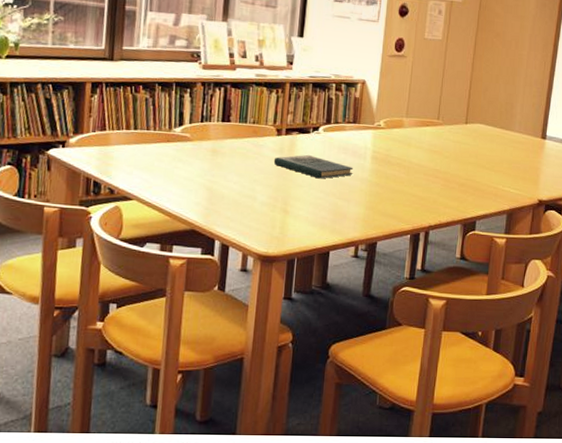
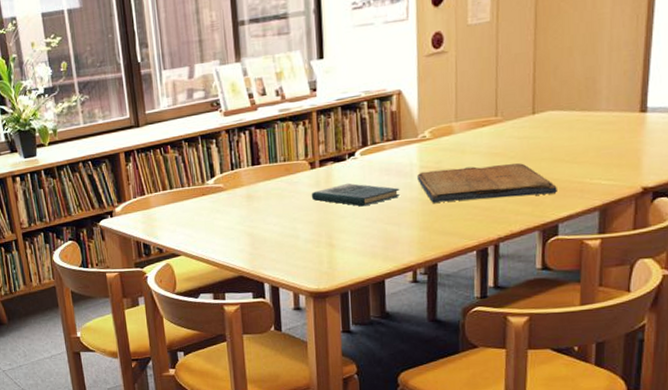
religious icon: none [369,156,478,194] -> present [417,163,557,203]

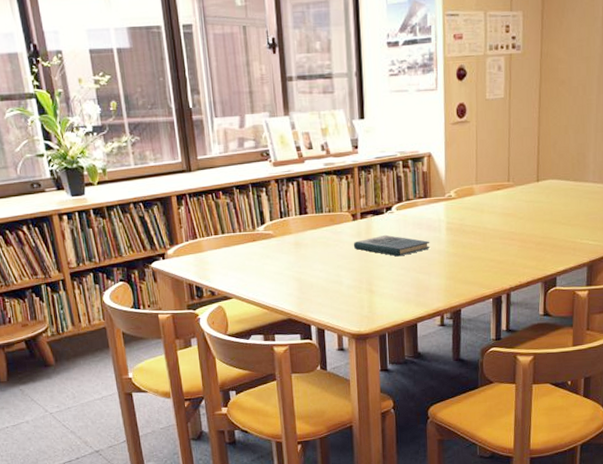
religious icon: present [417,163,557,203] -> none [444,223,556,255]

